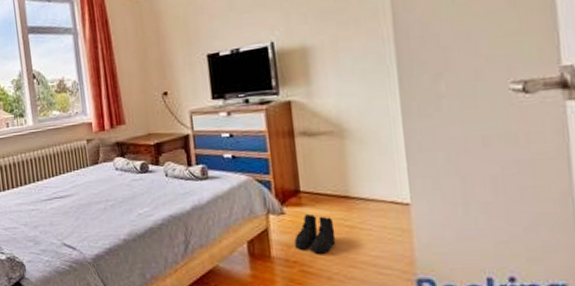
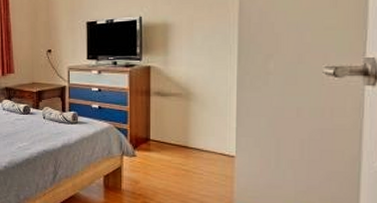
boots: present [294,213,336,254] -> none [141,157,174,190]

